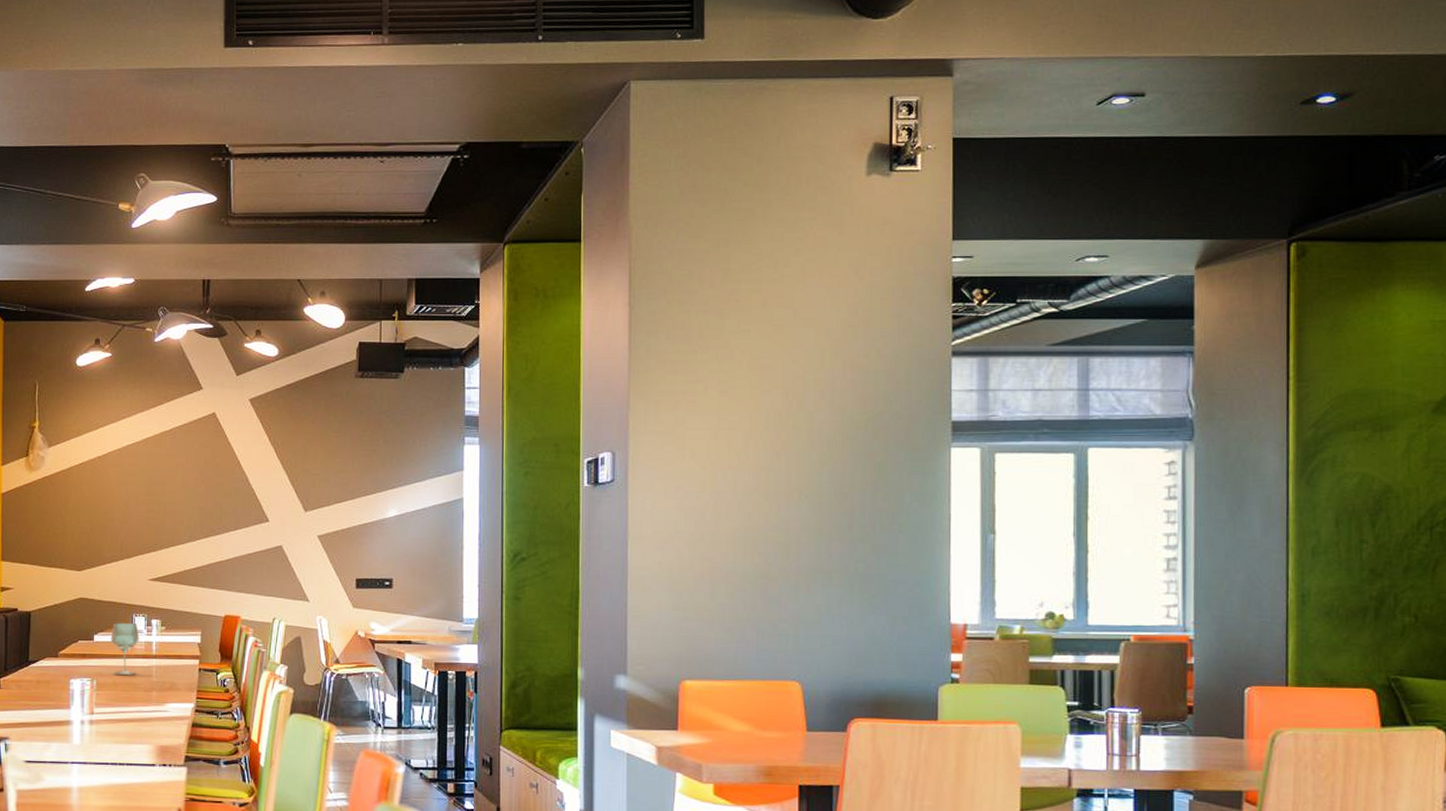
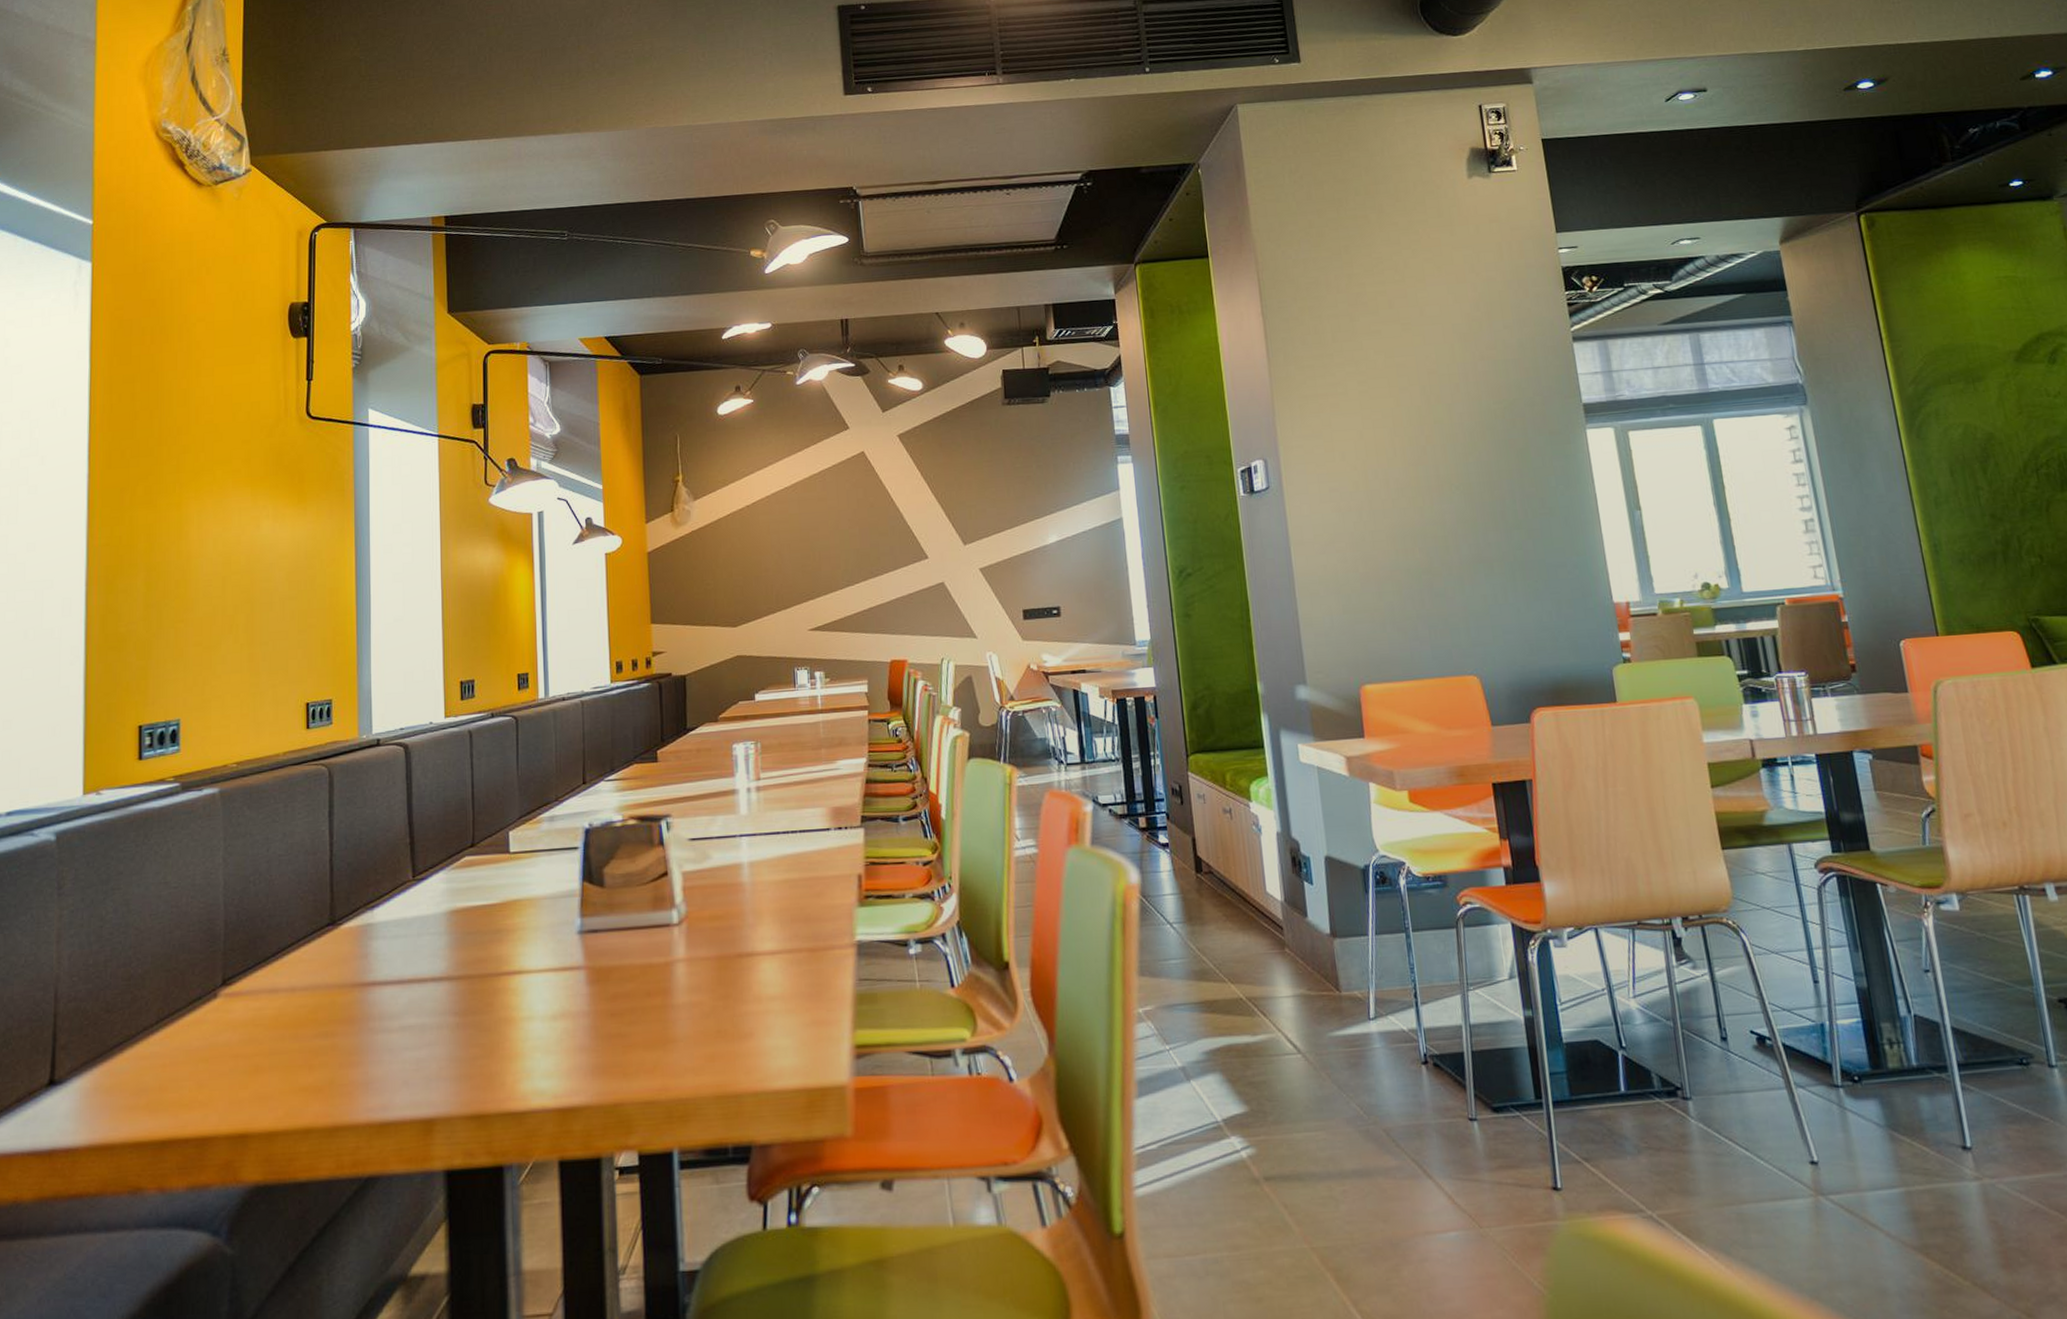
wine glass: present [110,622,140,675] -> none [772,677,804,735]

